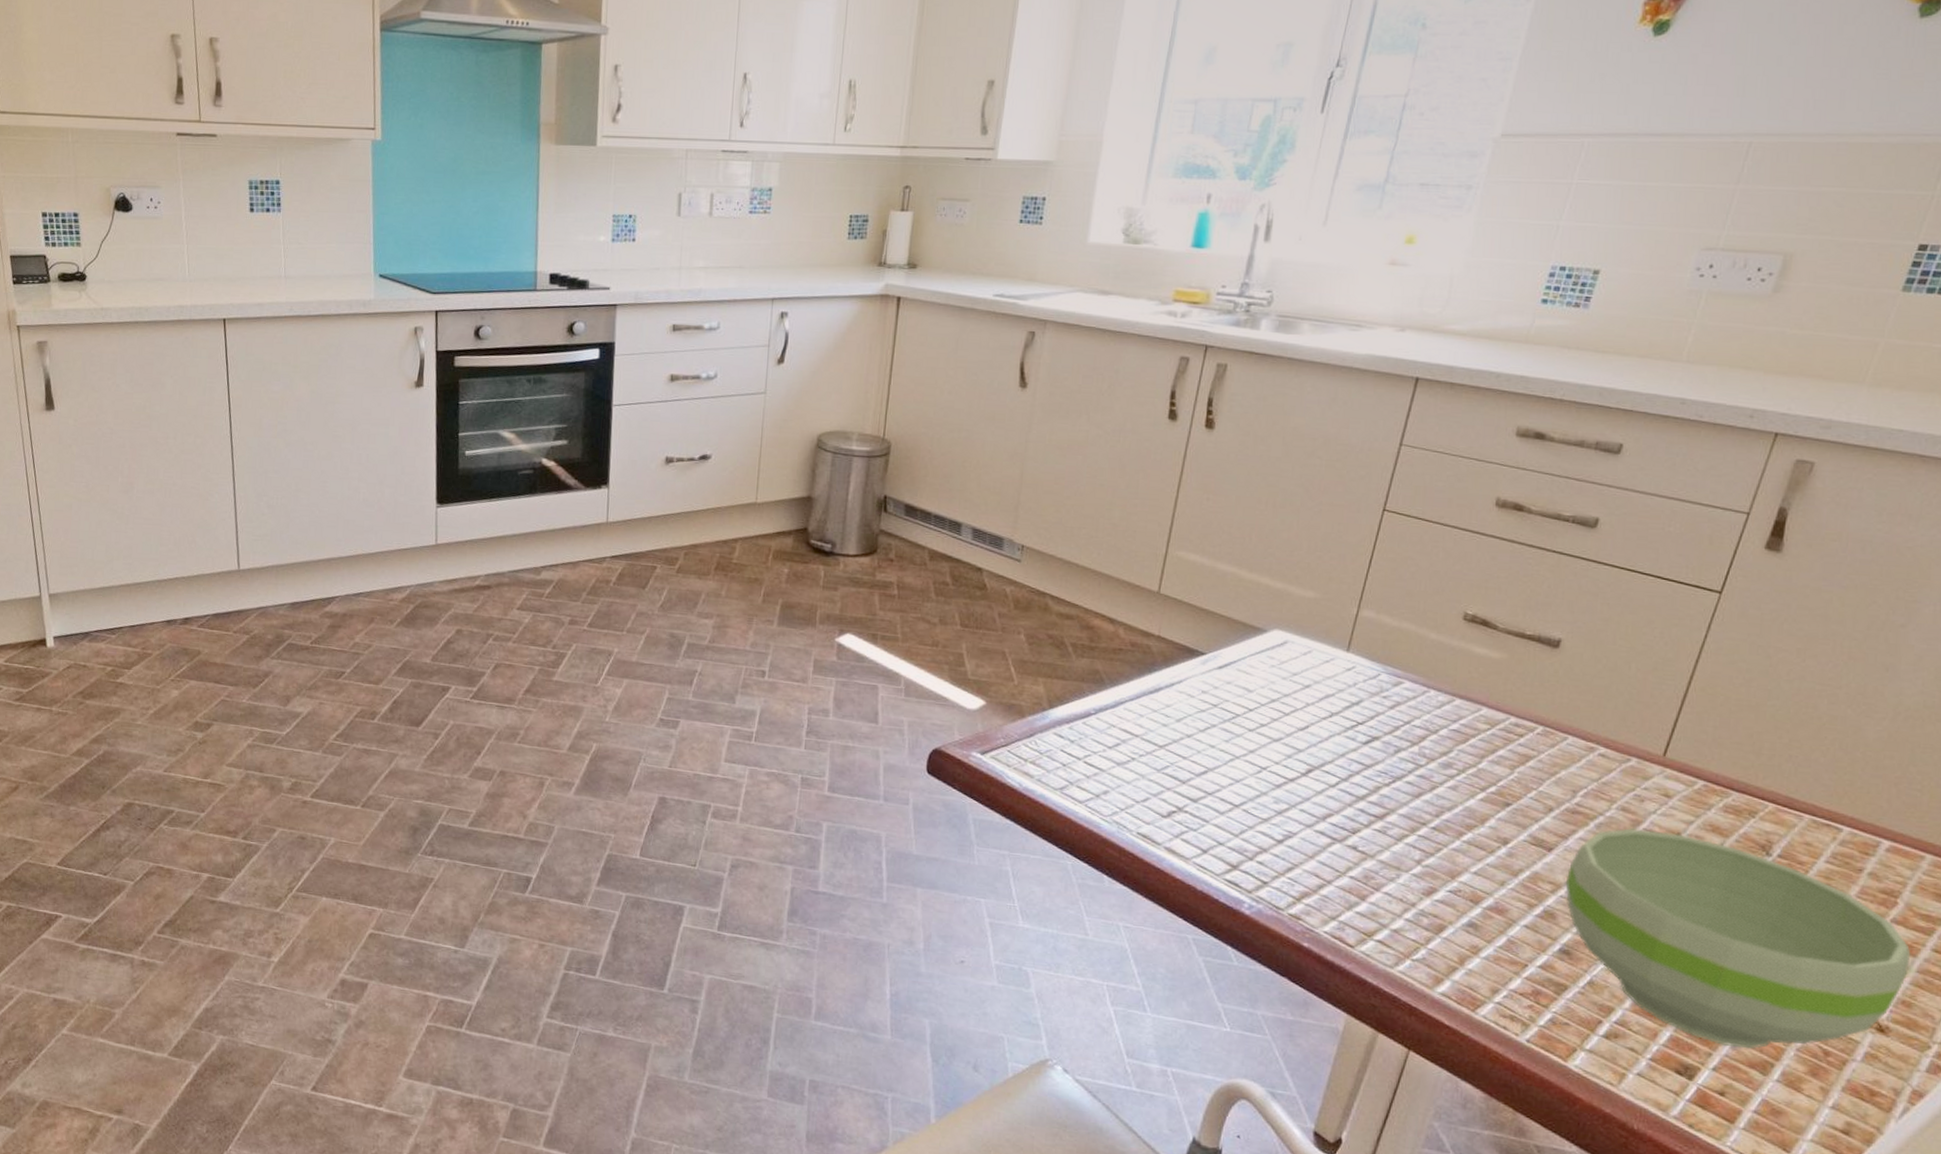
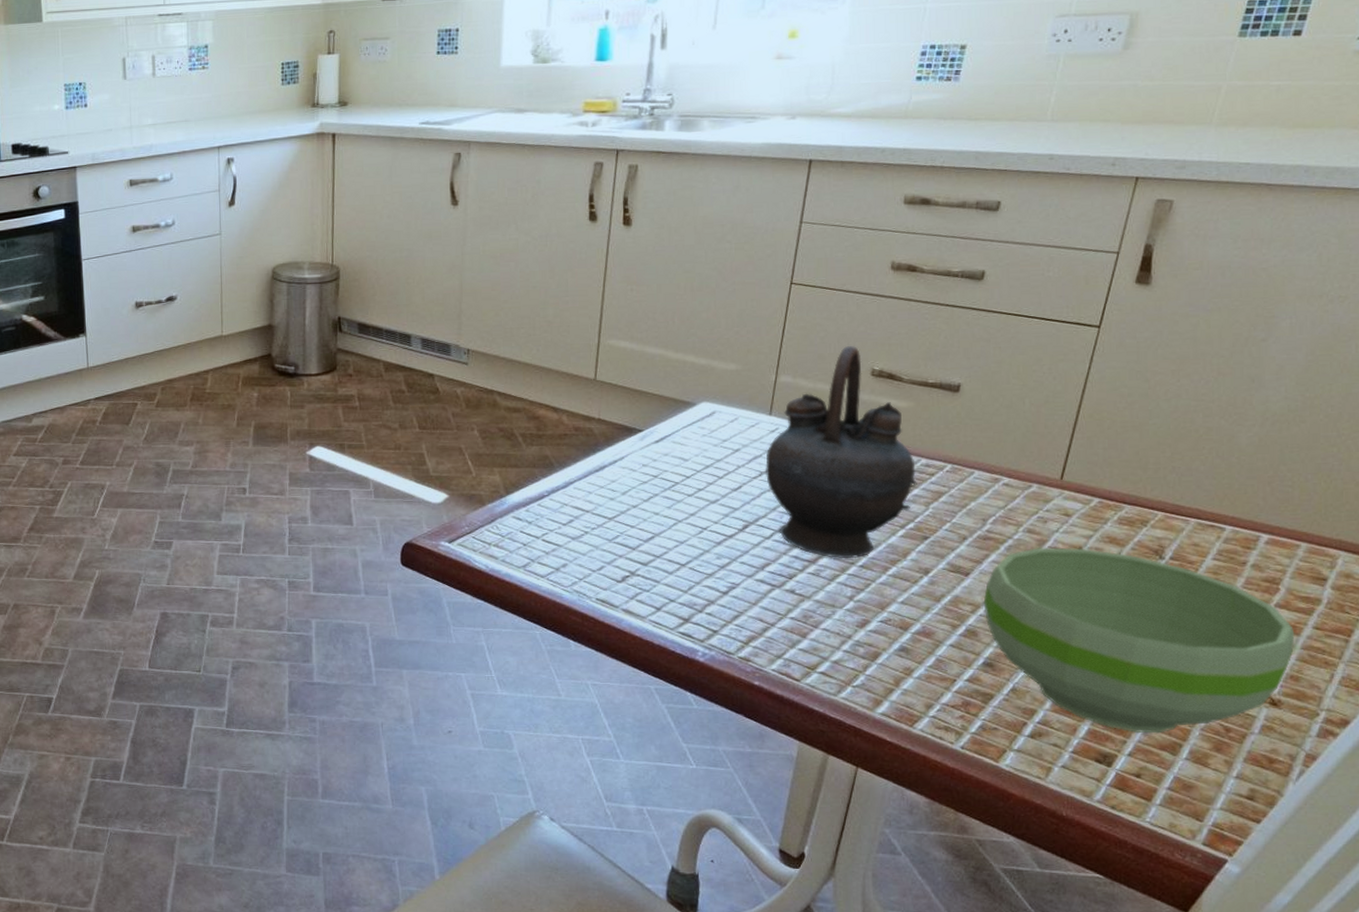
teapot: none [1337,584,1504,819] -> present [765,345,917,559]

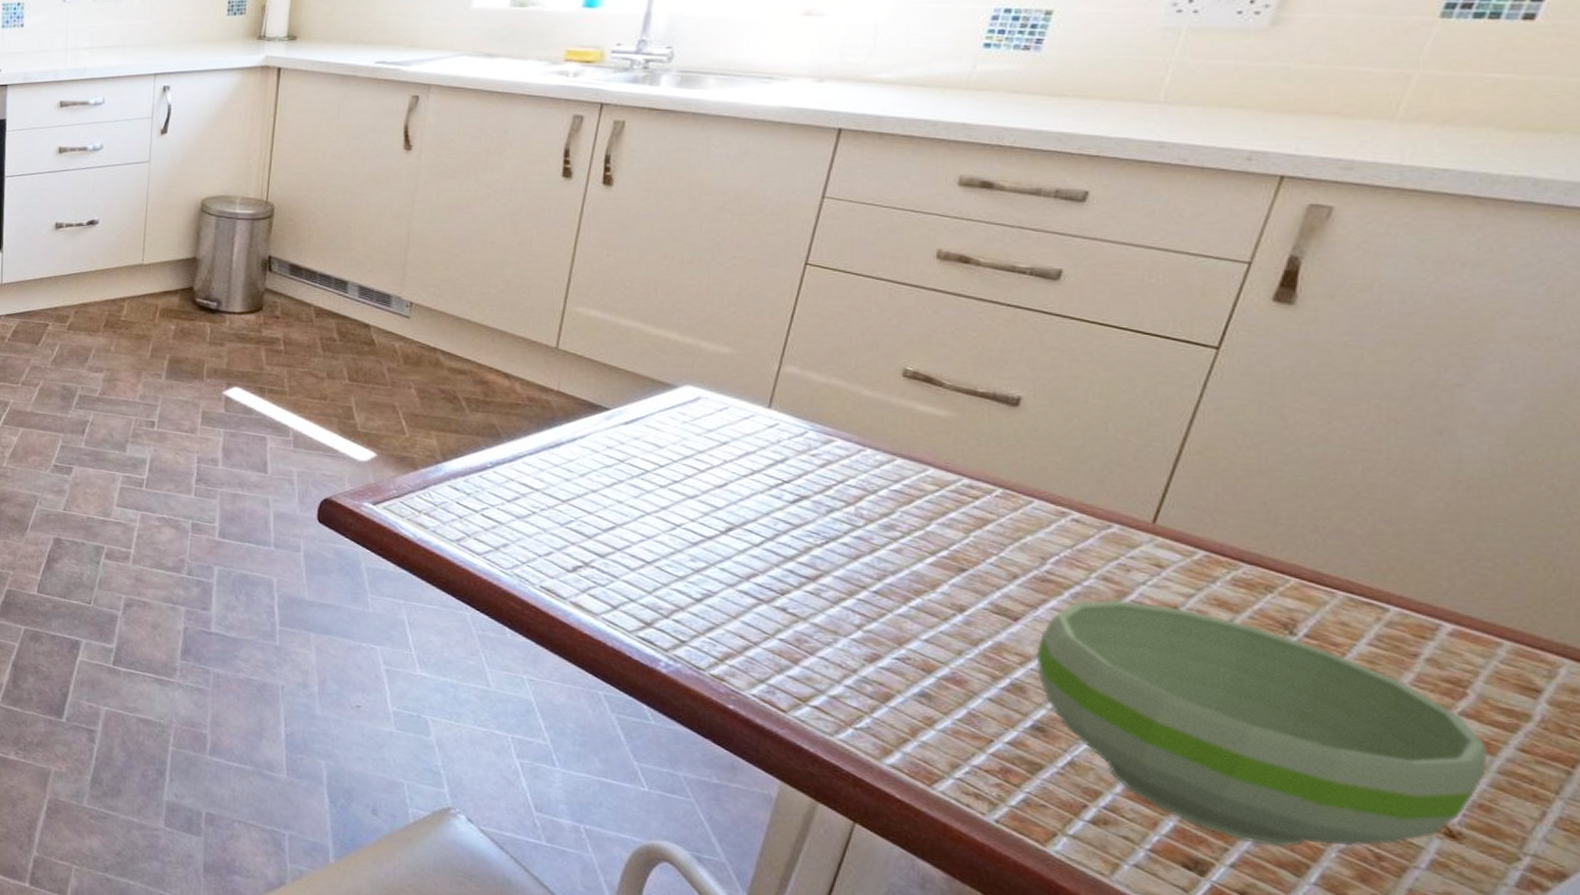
teapot: present [765,345,917,559] -> none [759,339,956,582]

